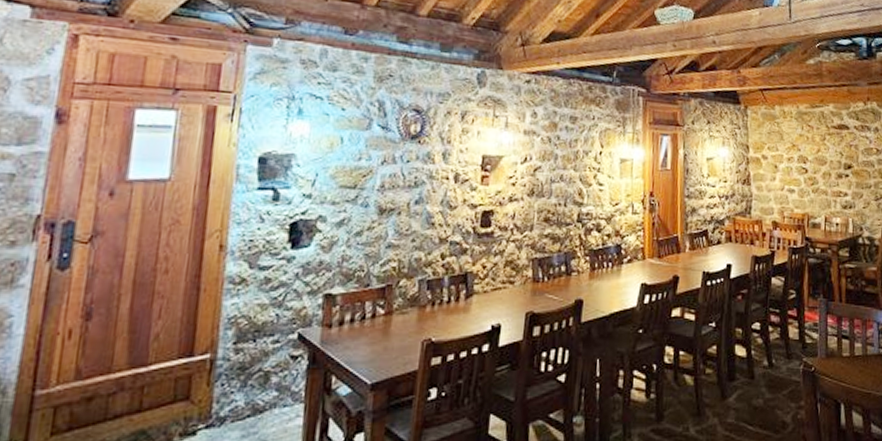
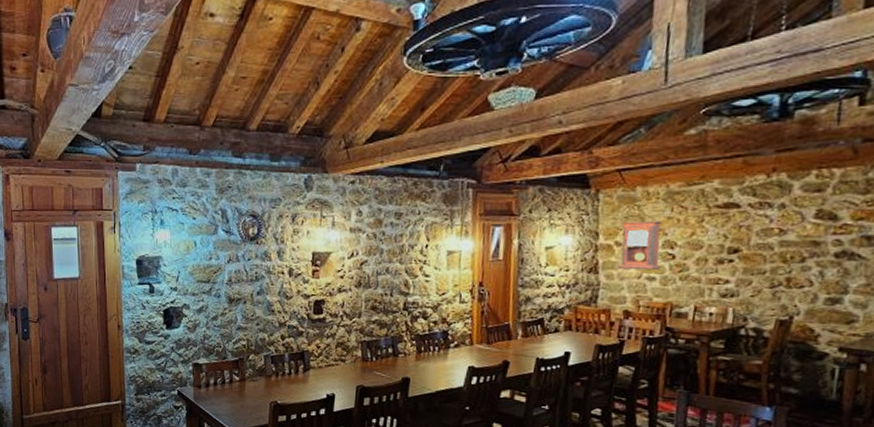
pendulum clock: none [766,136,797,184] -> present [618,220,663,271]

